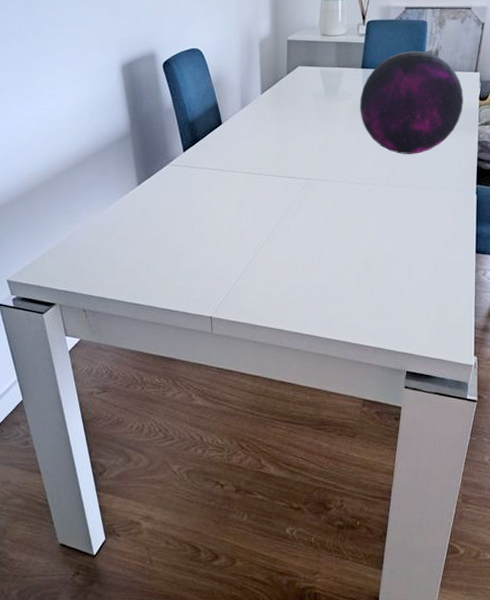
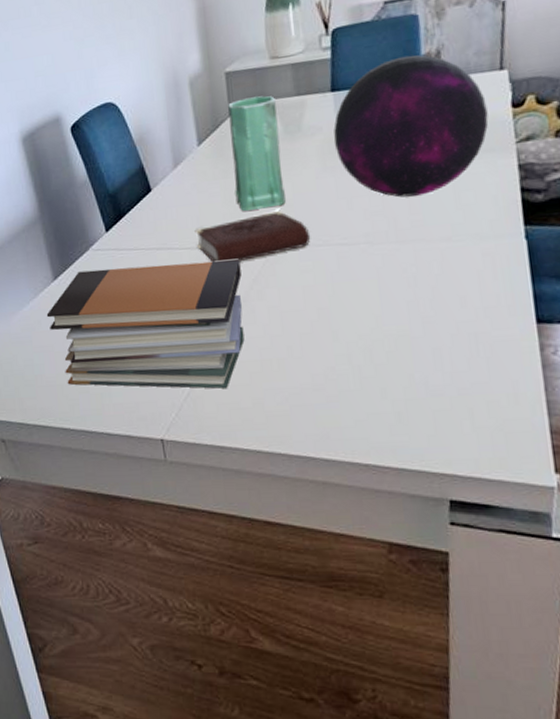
book stack: none [129,181,283,281] -> present [46,260,245,389]
book: none [252,153,335,187] -> present [195,211,311,263]
vase: none [285,63,321,149] -> present [228,96,286,211]

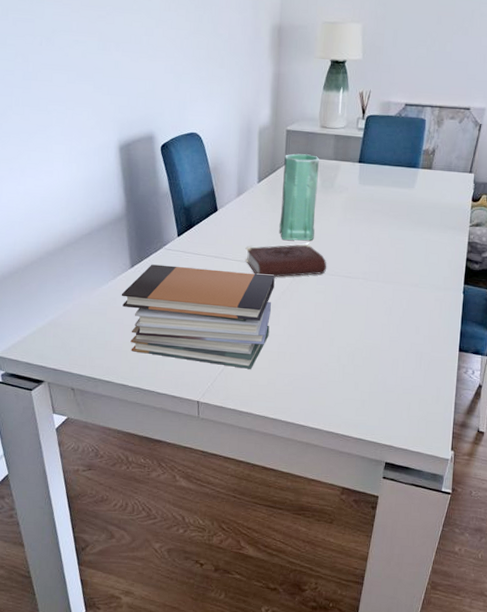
decorative orb: present [333,54,489,198] -> none [354,148,457,251]

